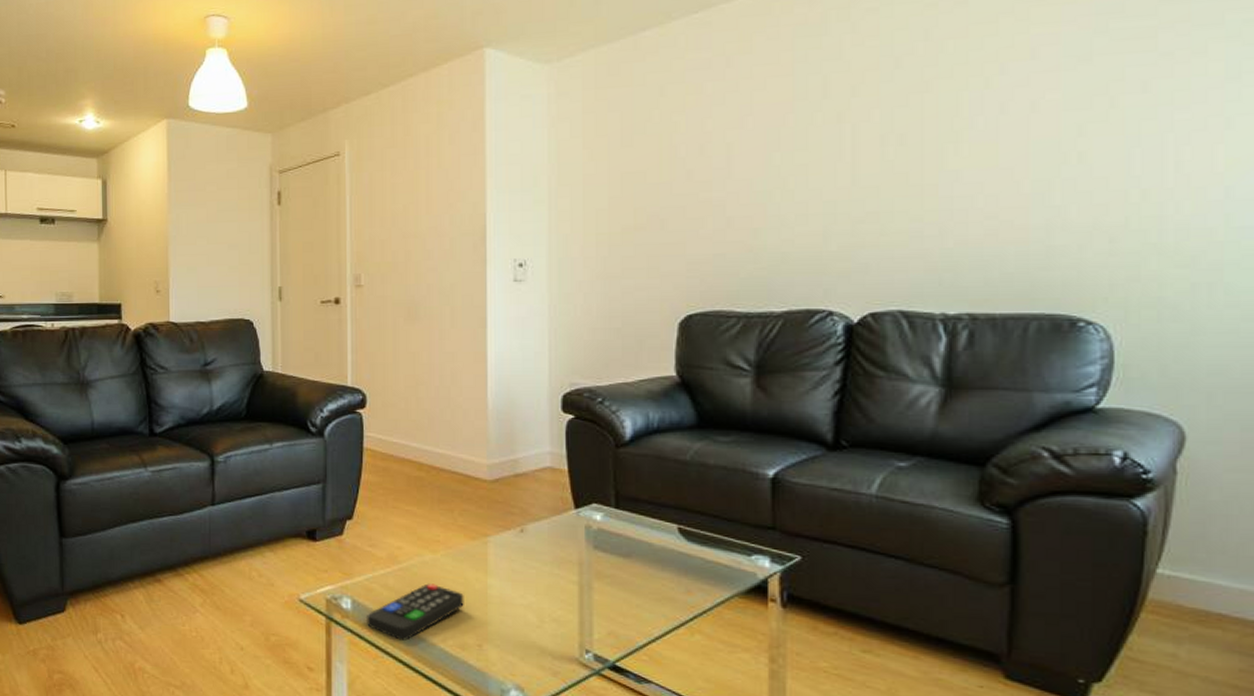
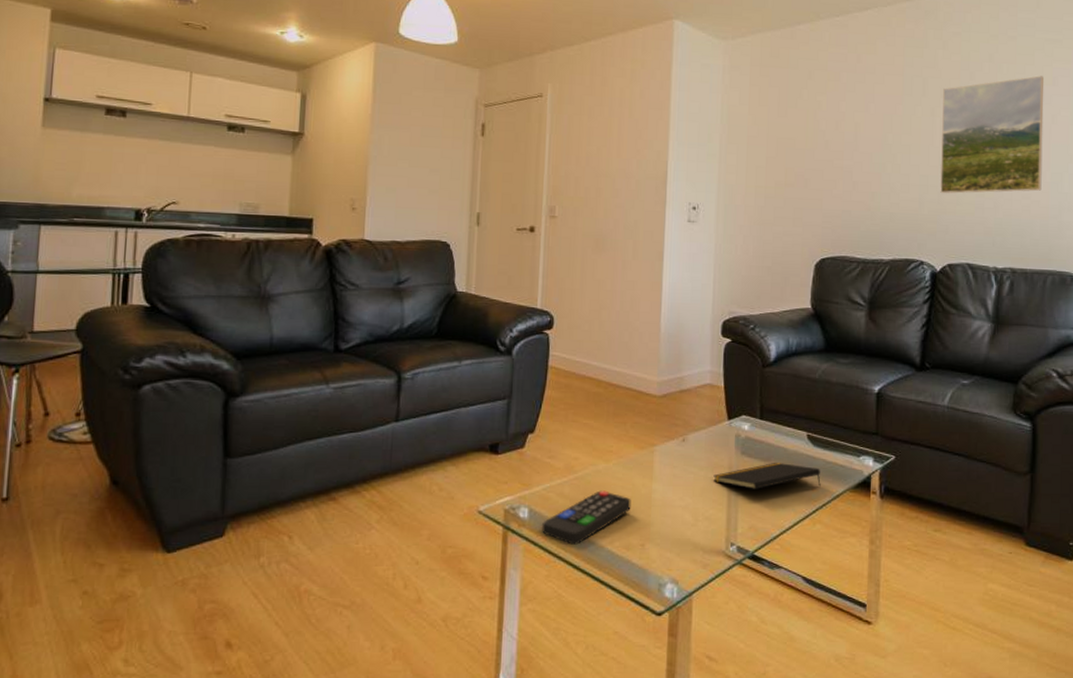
notepad: none [560,559,699,590] -> present [713,463,821,489]
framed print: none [854,48,1016,221] -> present [940,76,1044,194]

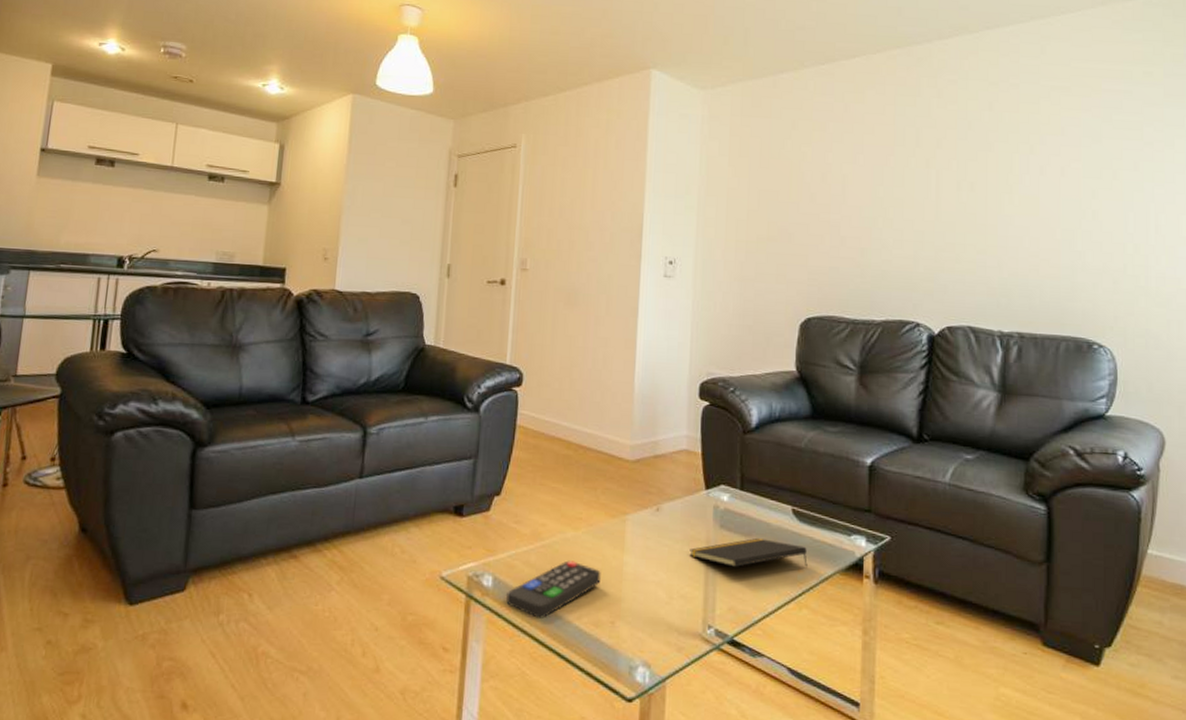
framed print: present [940,76,1044,194] -> none [937,125,1051,251]

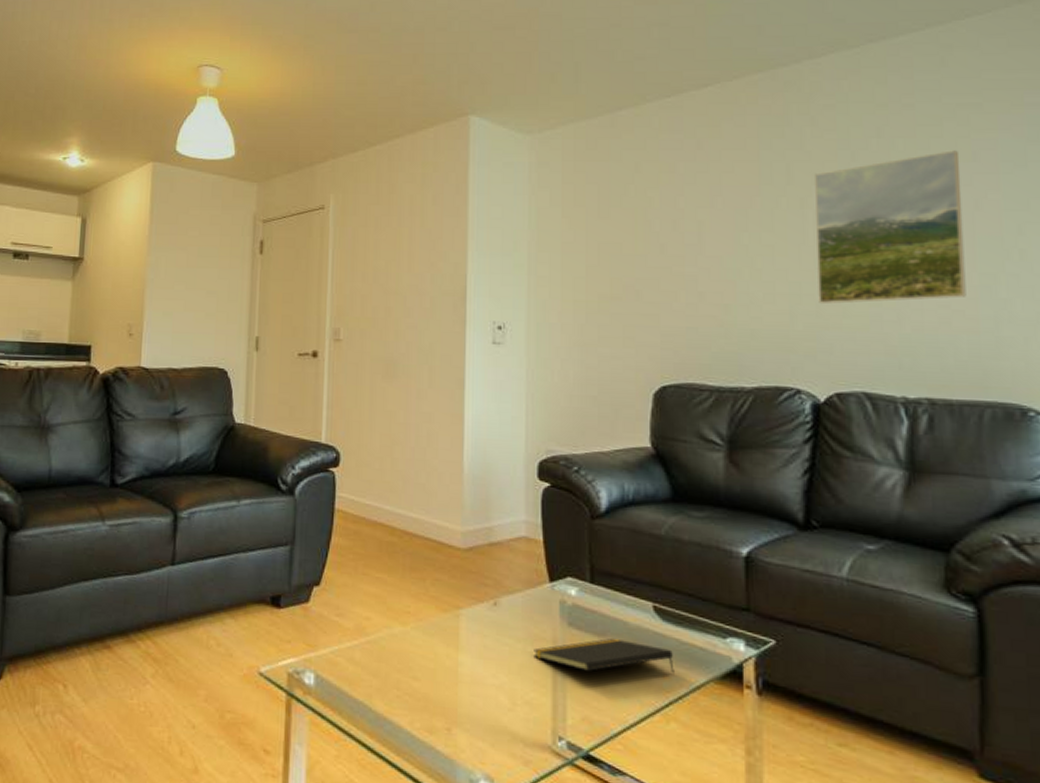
remote control: present [505,560,601,618] -> none [329,658,434,722]
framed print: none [937,125,1051,251] -> present [815,150,966,304]

